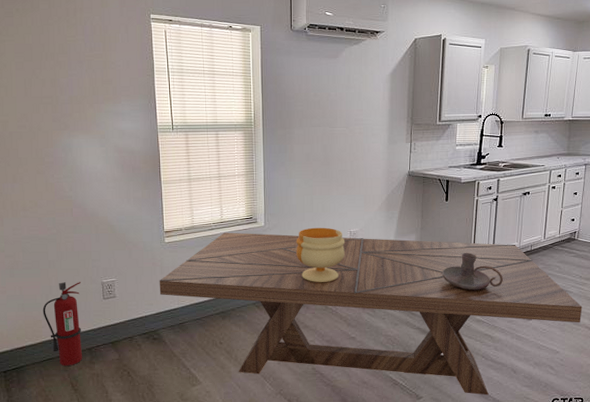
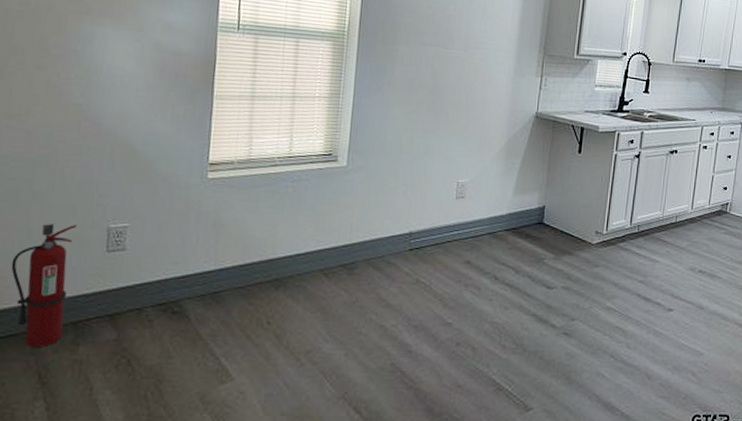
dining table: present [159,232,582,395] -> none [190,171,732,408]
footed bowl: present [296,227,346,283] -> none [384,173,450,248]
candle holder: present [441,253,503,290] -> none [567,220,641,269]

